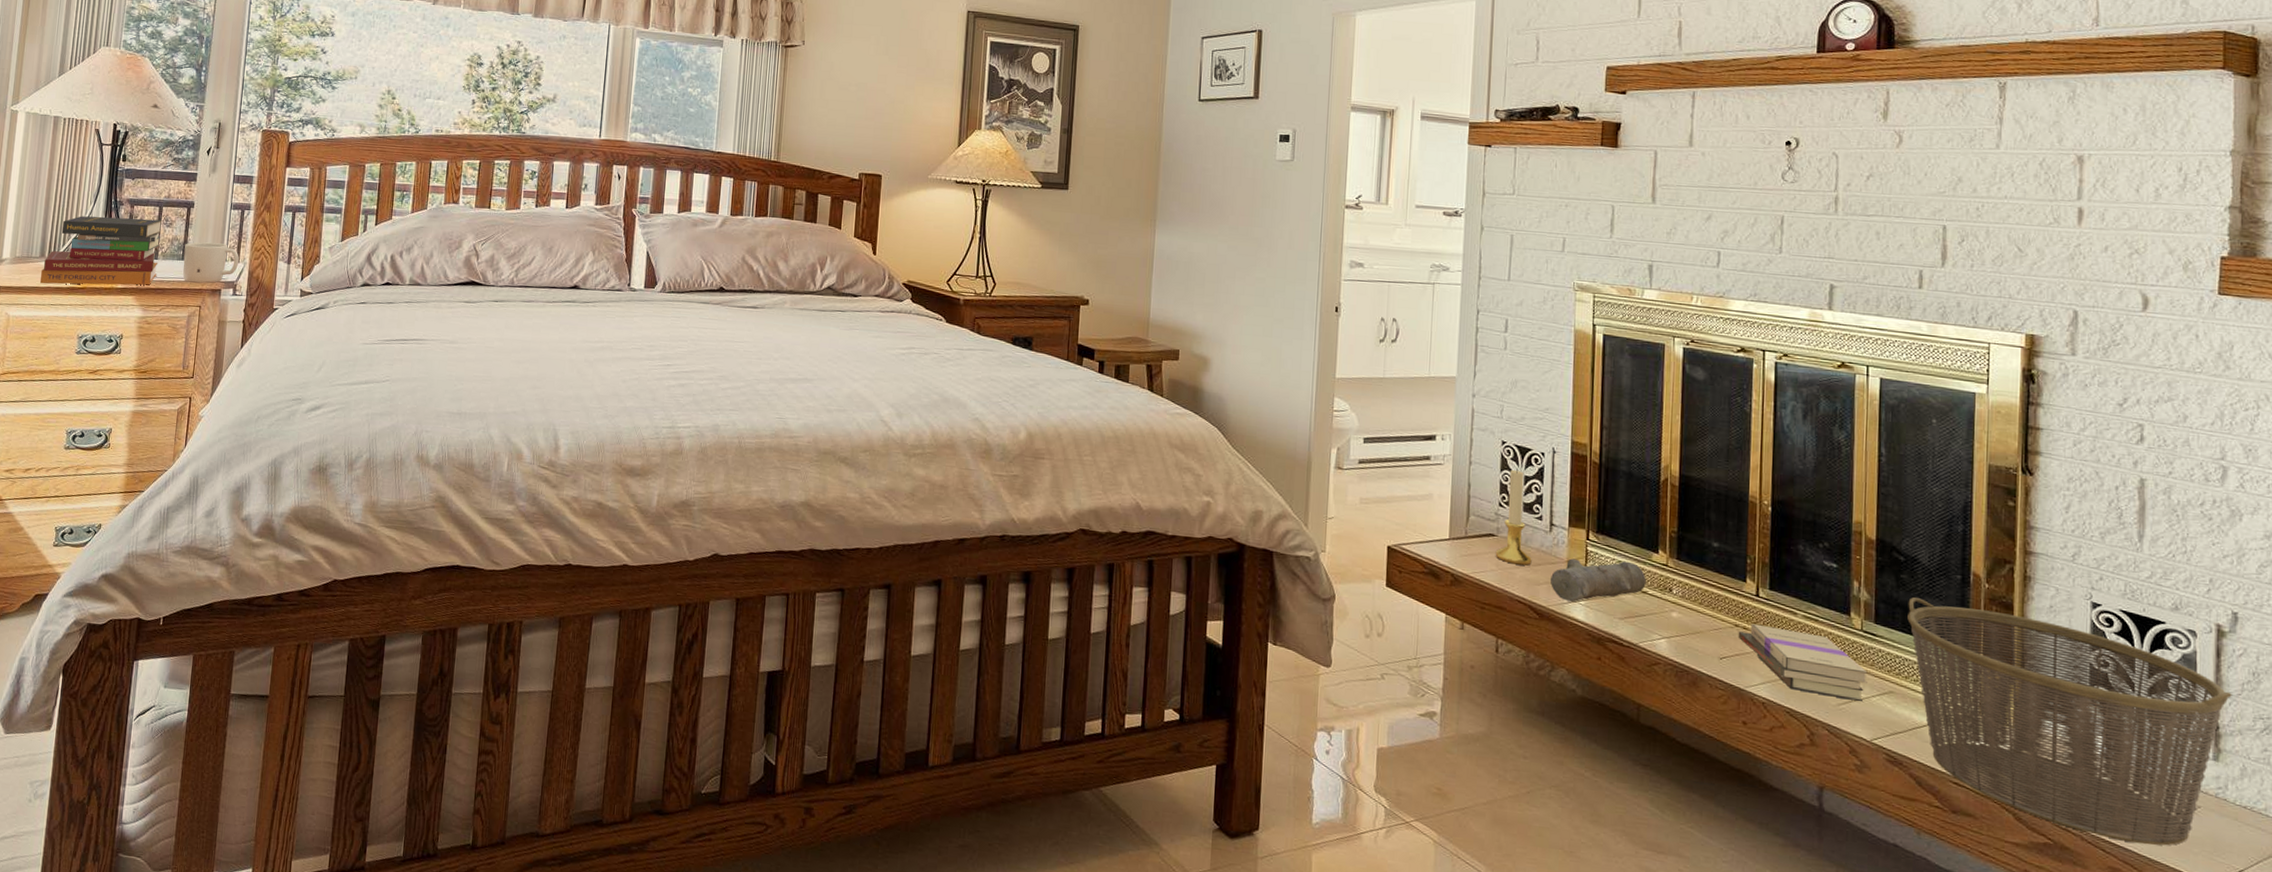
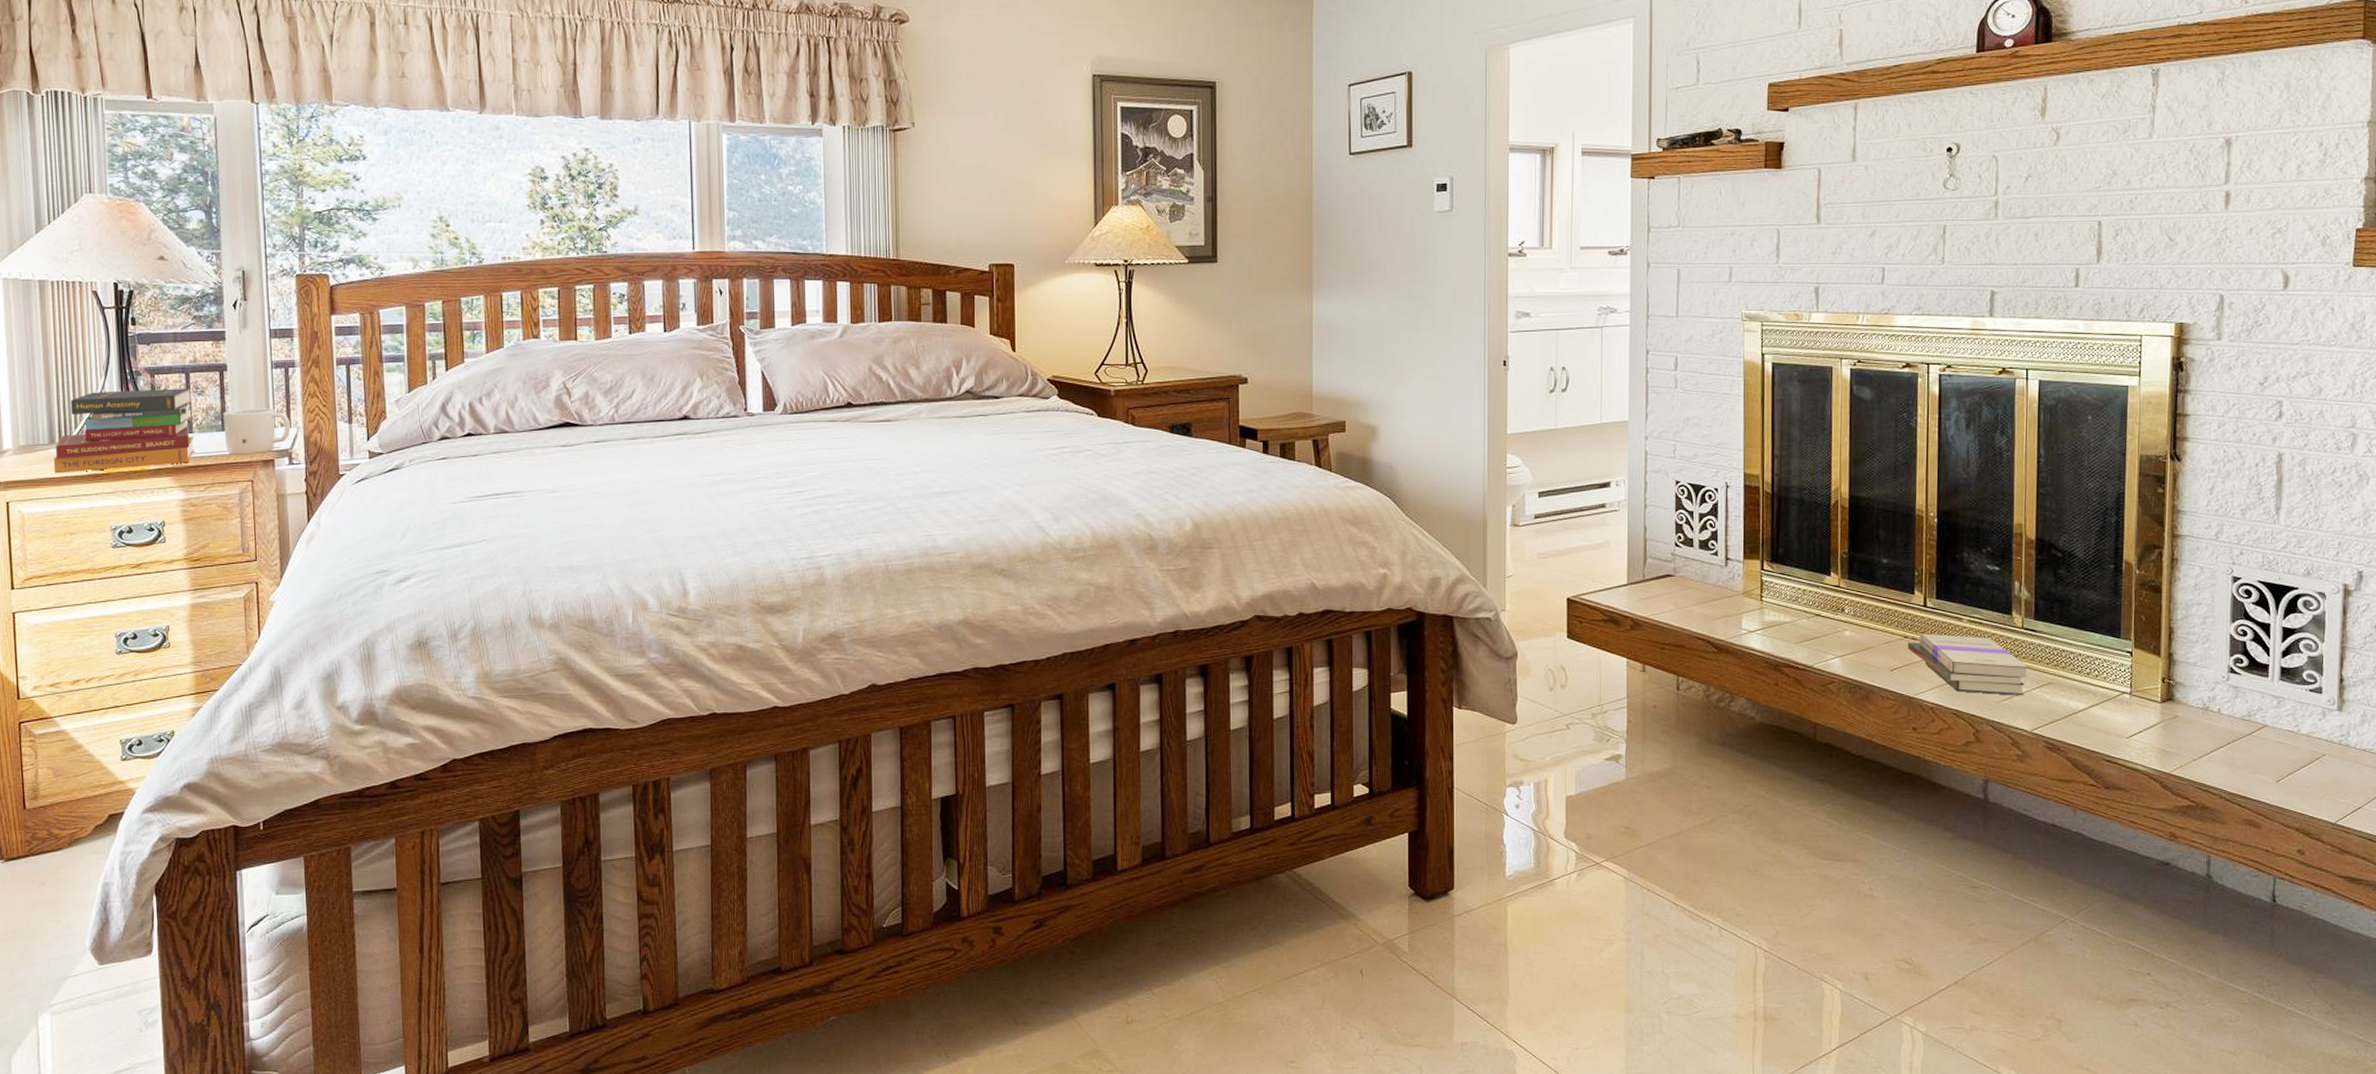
candle holder: present [1495,468,1532,566] -> none [1673,507,1709,602]
decorative log: present [1551,558,1646,602] -> none [1728,587,1819,632]
basket: present [1907,597,2232,846] -> none [2065,591,2356,796]

